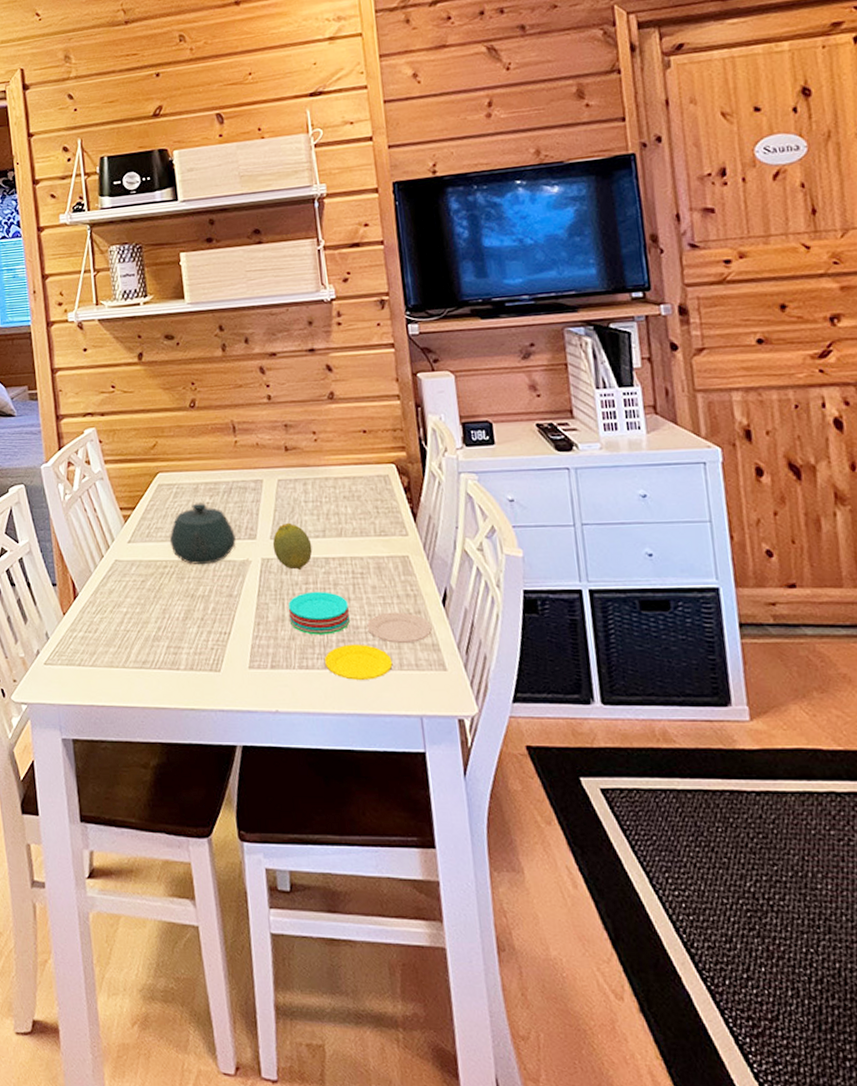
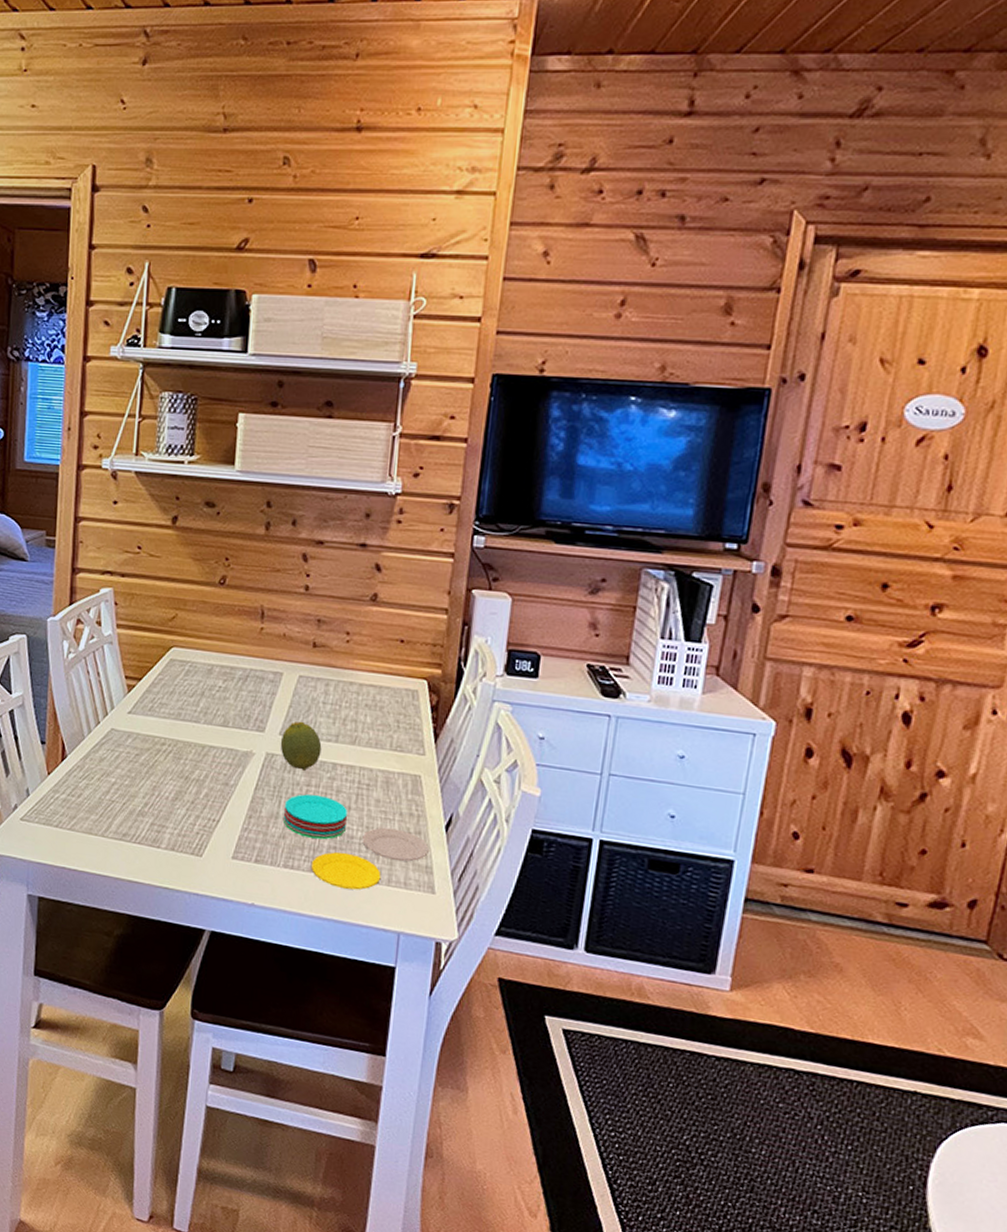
teapot: present [169,503,236,564] -> none [172,685,243,749]

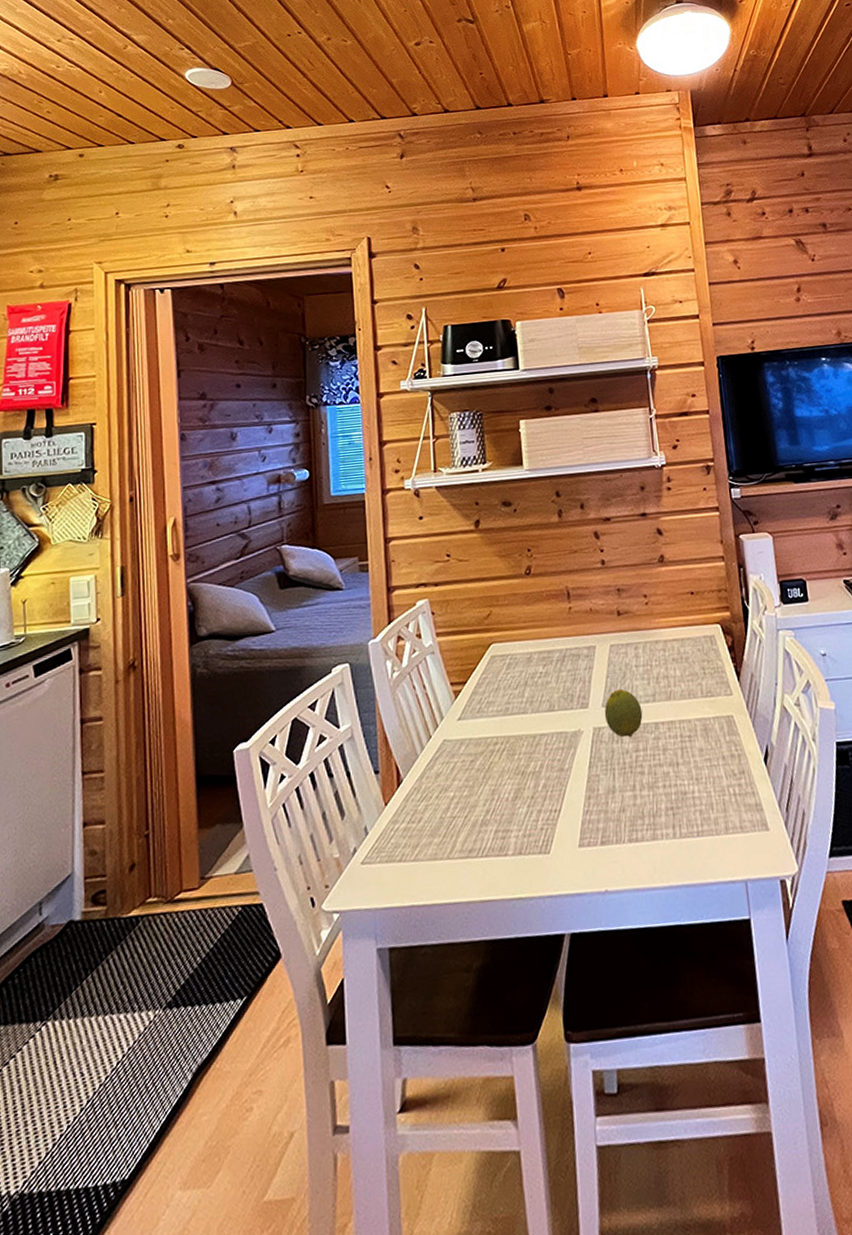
plate: present [282,794,429,890] -> none [619,758,755,850]

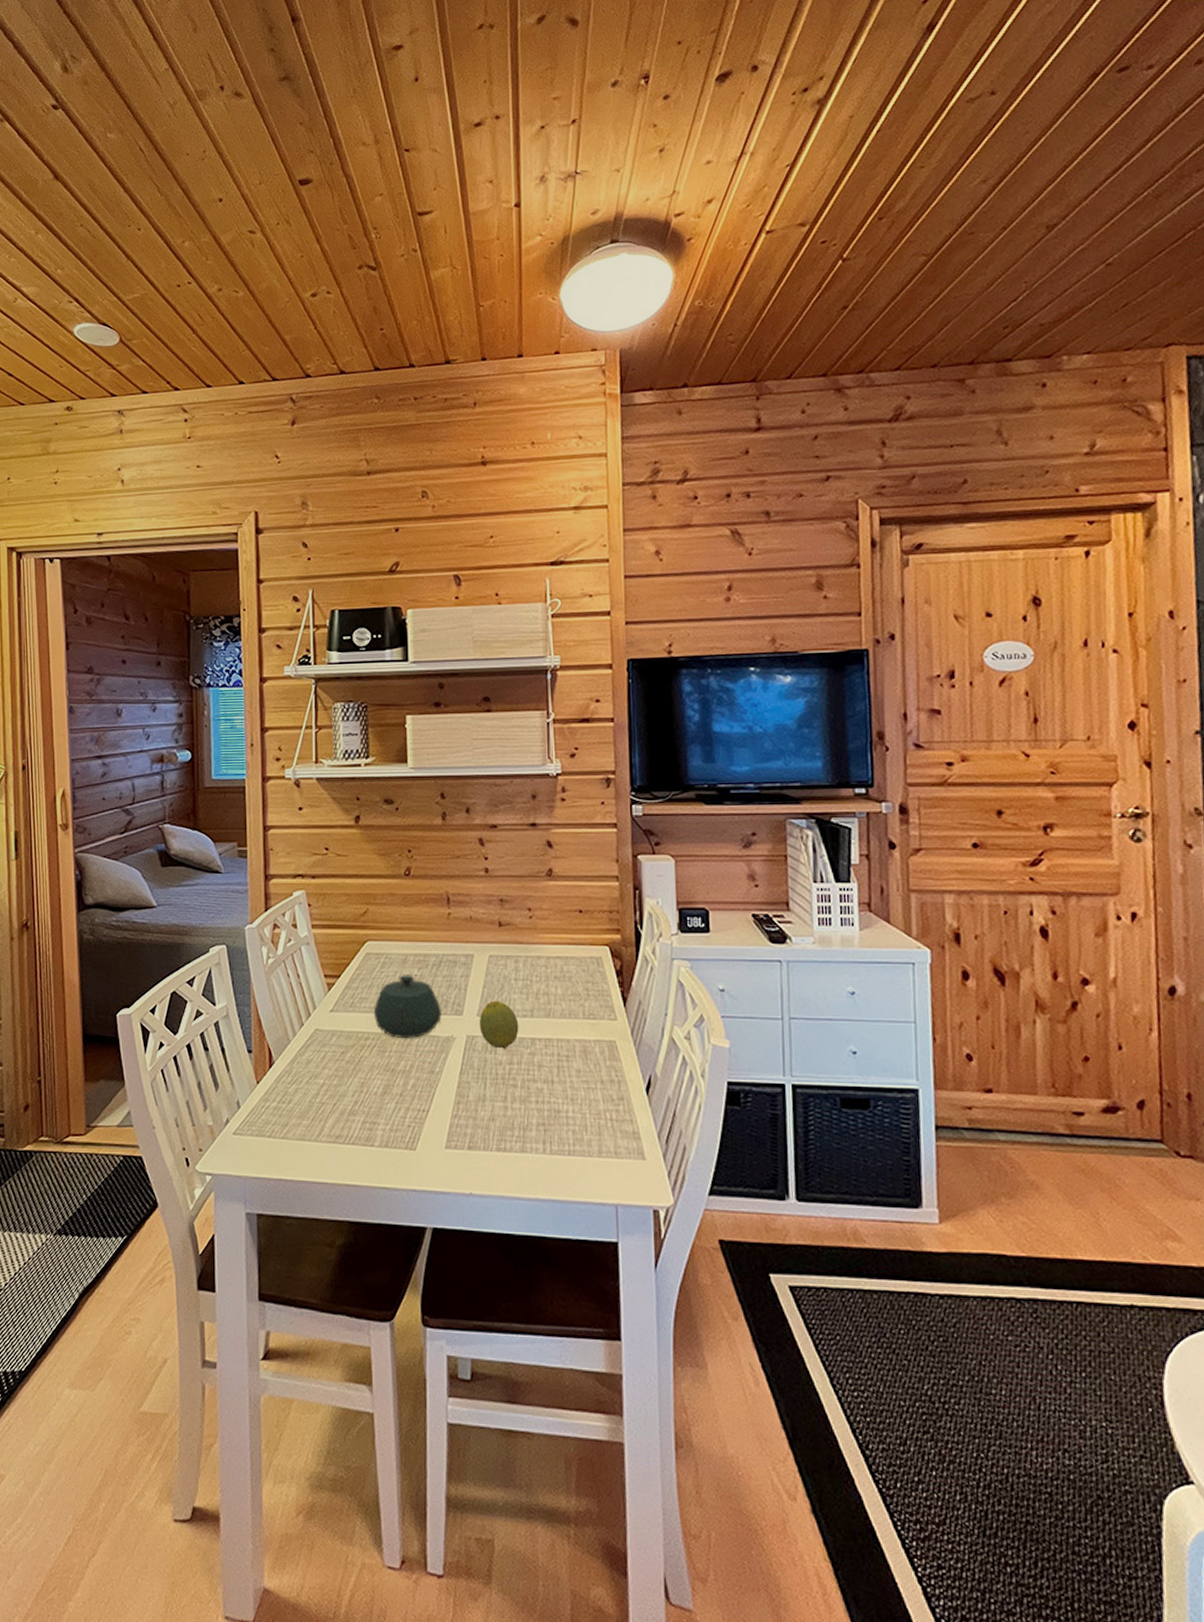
teapot: none [501,673,568,739] -> present [373,975,442,1038]

